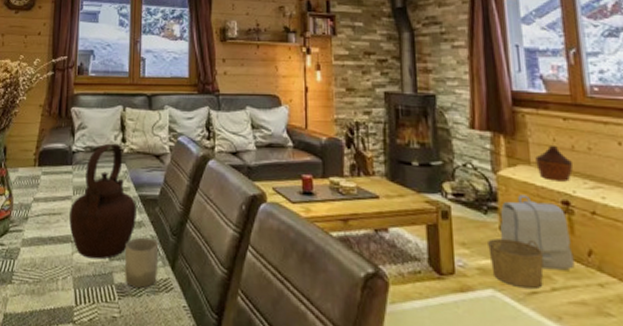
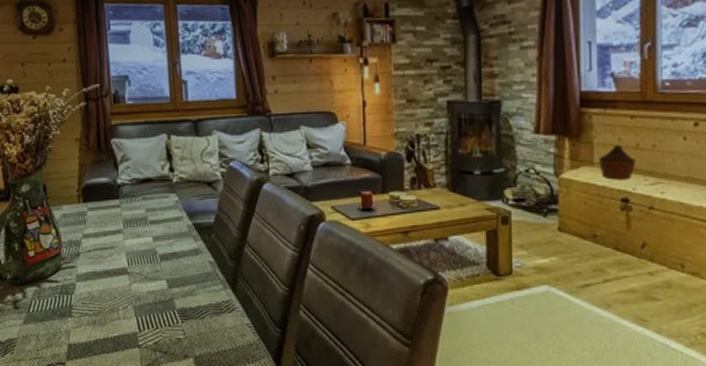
teapot: present [69,143,137,260] -> none [122,173,193,288]
cup: present [125,237,159,288] -> none [184,264,220,310]
basket: present [488,238,544,290] -> none [546,237,599,283]
backpack: present [500,195,575,270] -> none [558,195,628,264]

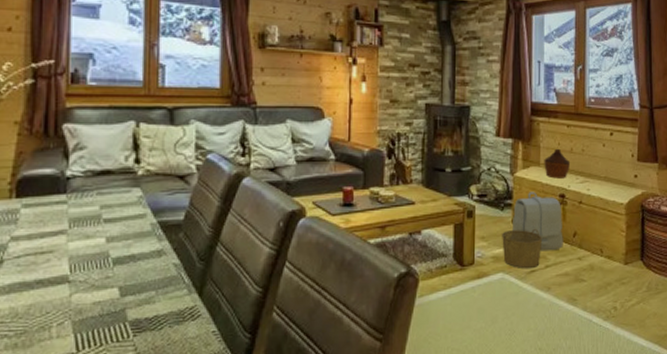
basket: none [546,237,599,283] -> present [502,228,543,269]
backpack: none [558,195,628,264] -> present [511,192,563,252]

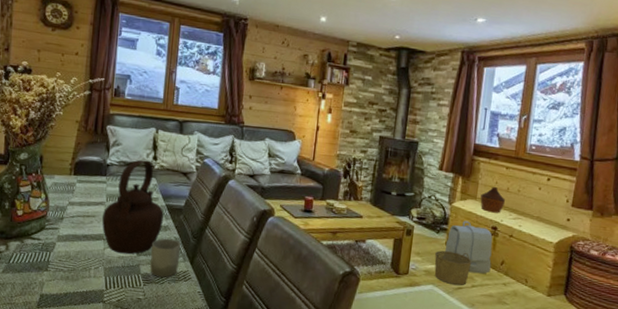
teapot: none [65,165,155,298] -> present [102,159,164,255]
cup: none [141,266,184,321] -> present [150,238,181,277]

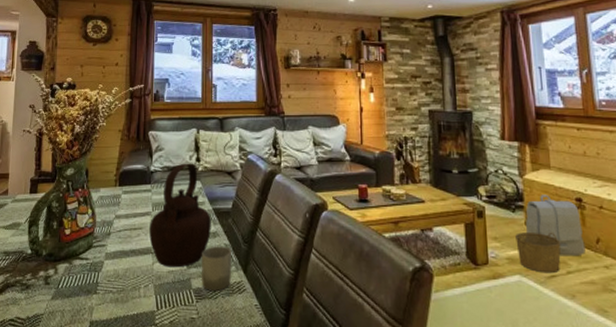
woven basket: present [480,186,506,213] -> none [554,151,585,182]

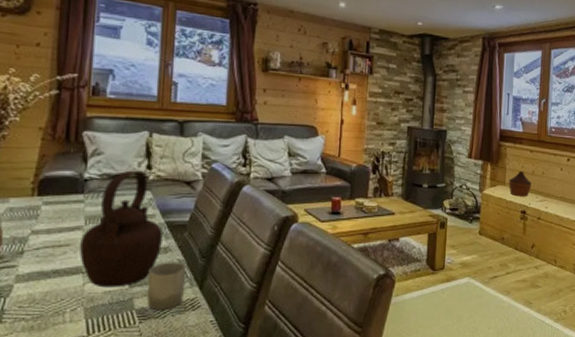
basket: present [515,232,561,274] -> none [469,239,505,275]
backpack: present [525,194,586,256] -> none [478,207,523,260]
woven basket: none [554,151,585,182] -> present [509,170,532,197]

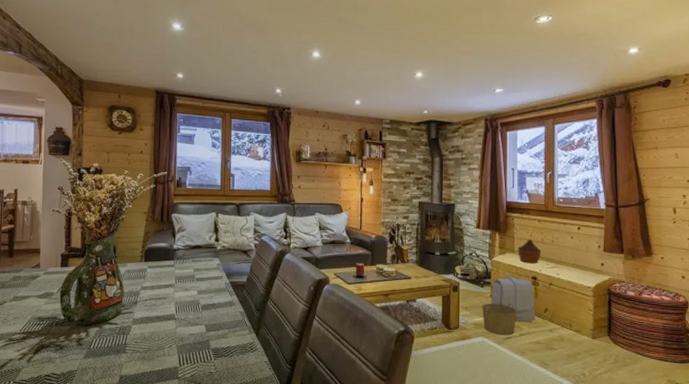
teapot: present [80,170,163,288] -> none [173,242,228,331]
cup: present [147,262,187,310] -> none [219,313,246,350]
basket: none [469,239,505,275] -> present [482,303,517,336]
backpack: none [478,207,523,260] -> present [490,273,536,322]

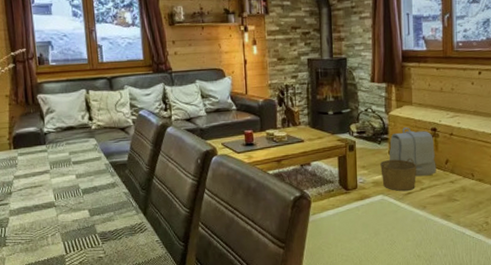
woven basket: present [518,239,542,264] -> none [416,88,441,115]

